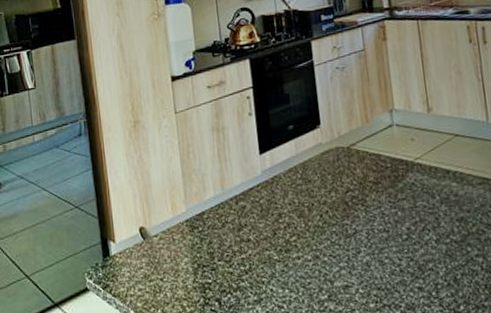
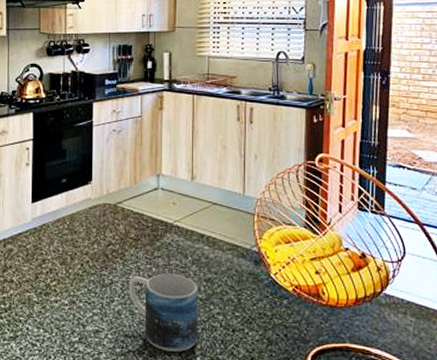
mug: none [374,216,458,302] -> present [129,273,198,352]

